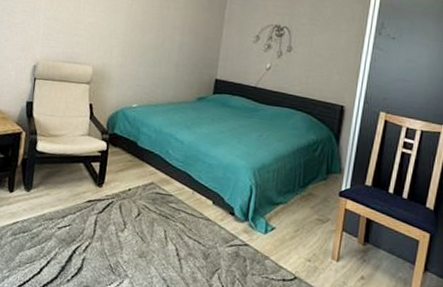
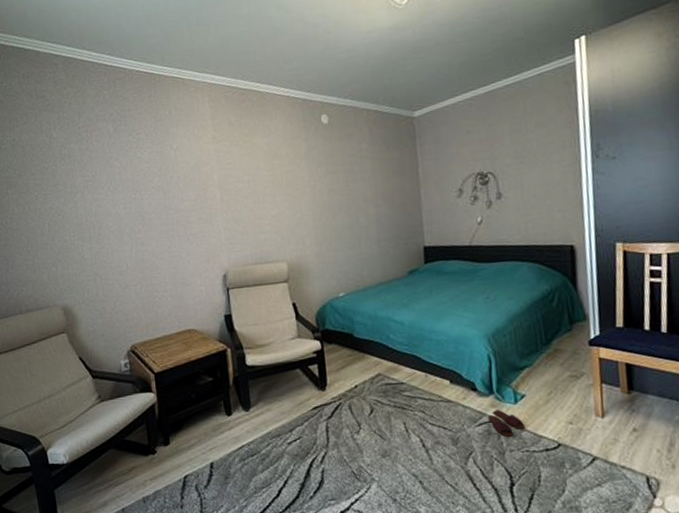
slippers: none [239,235,270,262] -> present [488,410,525,437]

